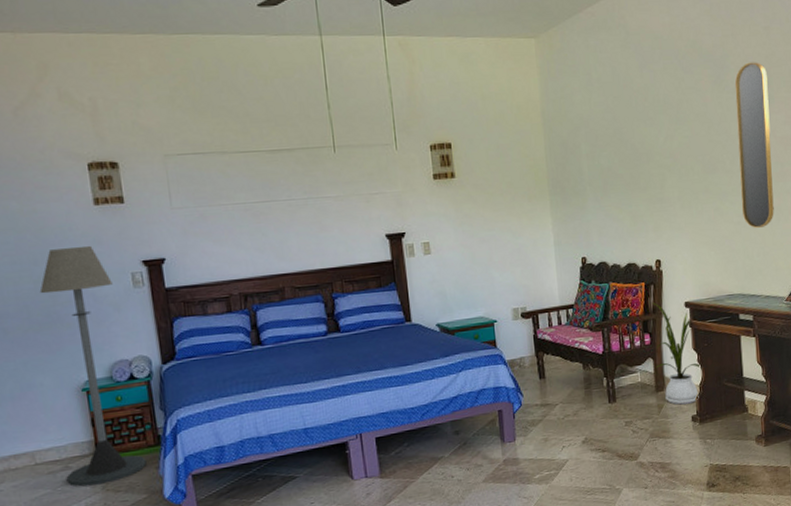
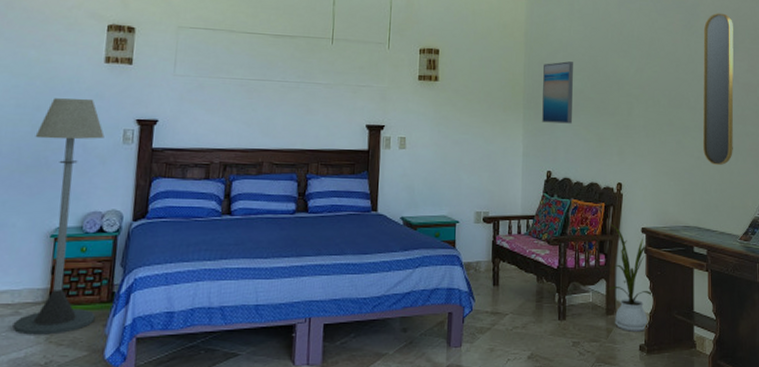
wall art: none [566,138,602,207] -> present [542,61,573,124]

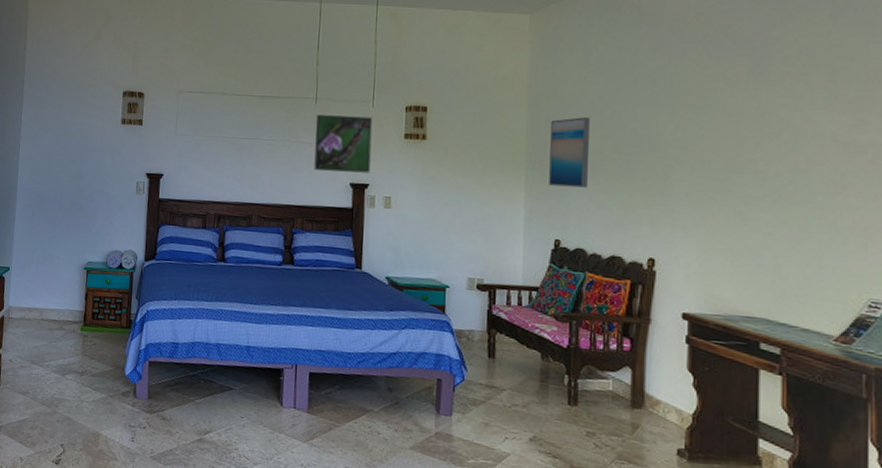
floor lamp: present [12,98,105,335] -> none [59,154,122,350]
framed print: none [330,55,389,115] -> present [314,115,373,173]
house plant: present [609,224,652,332] -> none [636,305,697,434]
home mirror: present [702,13,734,165] -> none [776,53,829,245]

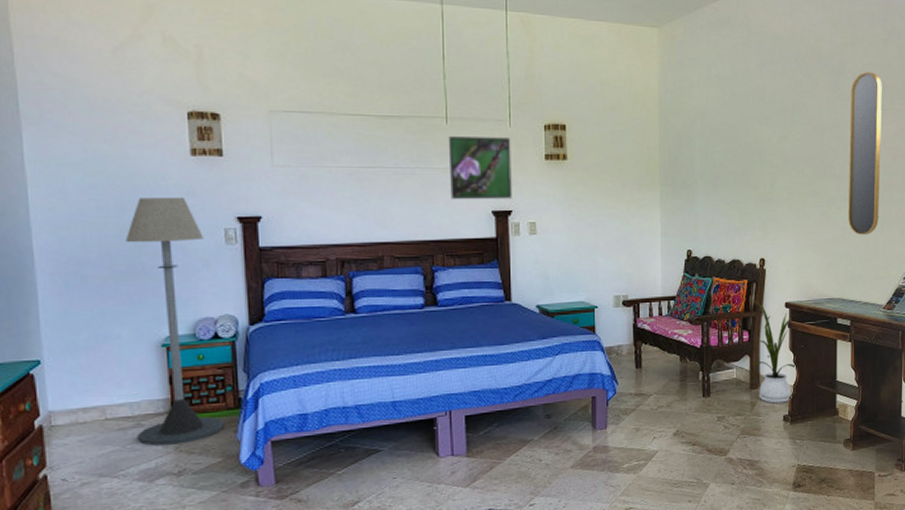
floor lamp: none [59,154,122,350] -> present [125,196,224,446]
wall art: present [549,117,590,188] -> none [680,132,712,199]
house plant: none [636,305,697,434] -> present [752,301,796,404]
home mirror: none [776,53,829,245] -> present [847,72,882,235]

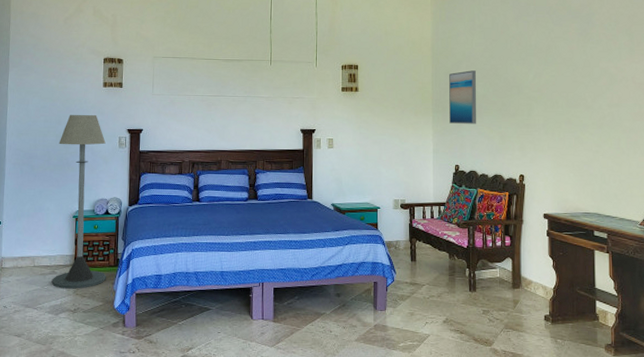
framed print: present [448,136,512,200] -> none [271,74,317,121]
wall art: none [680,132,712,199] -> present [449,70,476,124]
house plant: present [752,301,796,404] -> none [513,210,555,304]
home mirror: present [847,72,882,235] -> none [599,20,631,158]

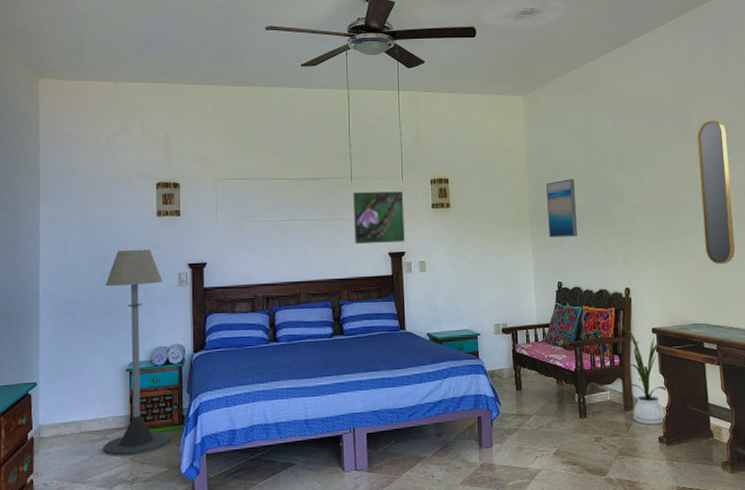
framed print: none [271,74,317,121] -> present [352,191,405,245]
house plant: none [513,210,555,304] -> present [620,327,667,425]
home mirror: none [599,20,631,158] -> present [697,120,735,264]

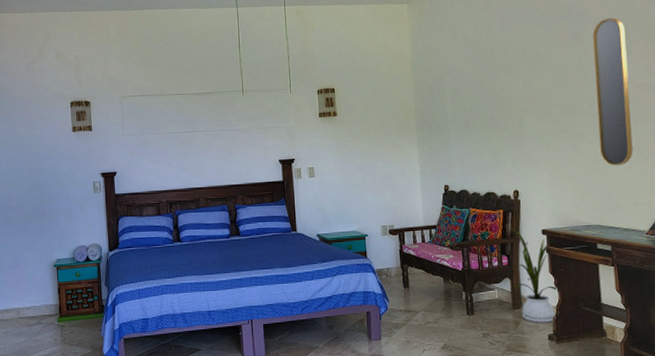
floor lamp: present [103,249,170,456] -> none [32,160,93,338]
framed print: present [352,191,405,245] -> none [244,102,294,153]
wall art: present [546,179,577,238] -> none [432,84,464,142]

